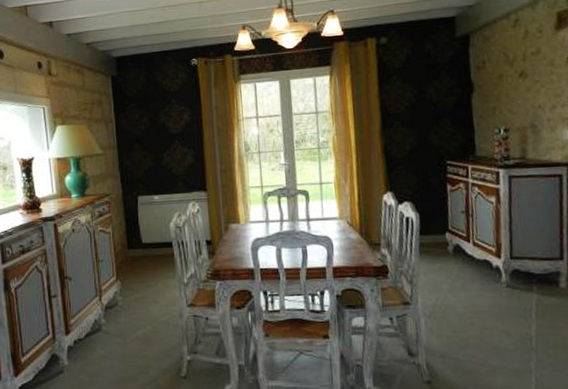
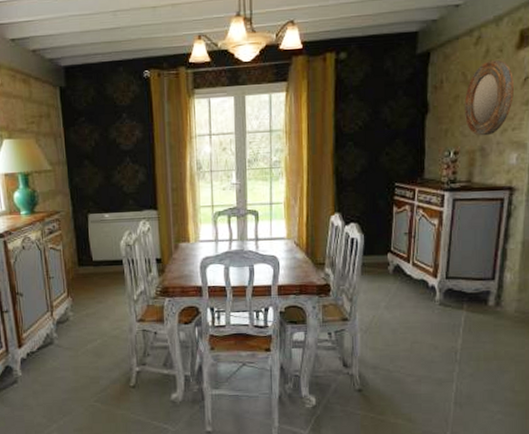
home mirror: none [508,40,559,113] -> present [464,60,514,136]

